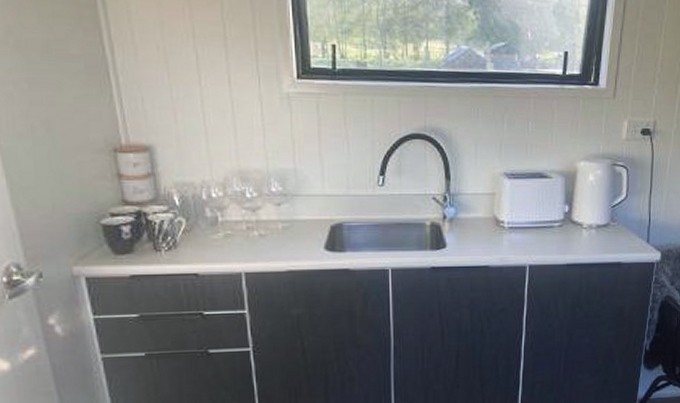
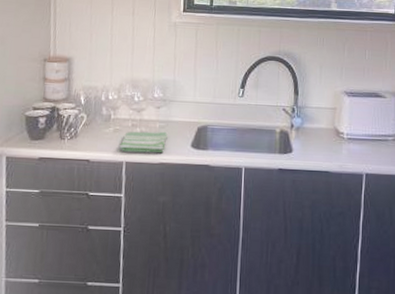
dish towel: none [234,233,294,261] -> present [119,131,168,154]

